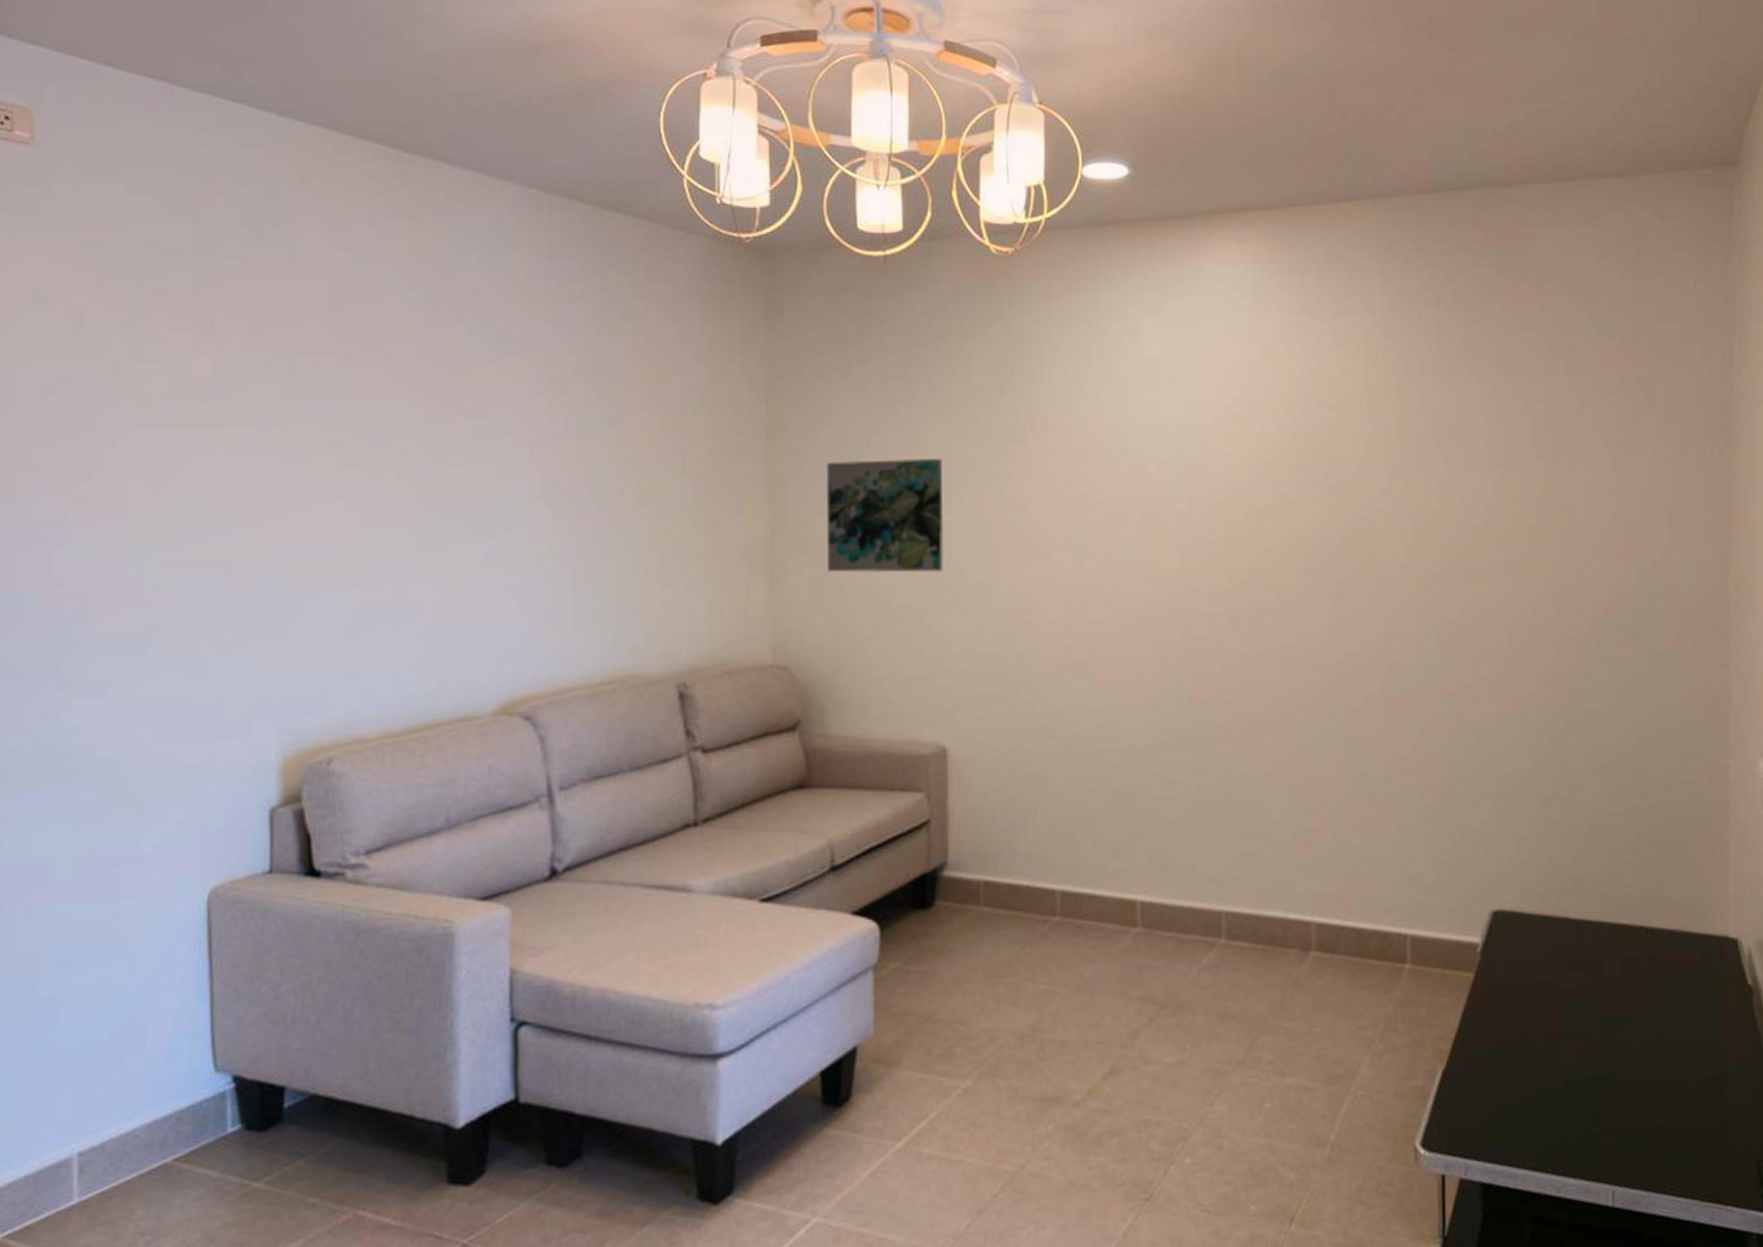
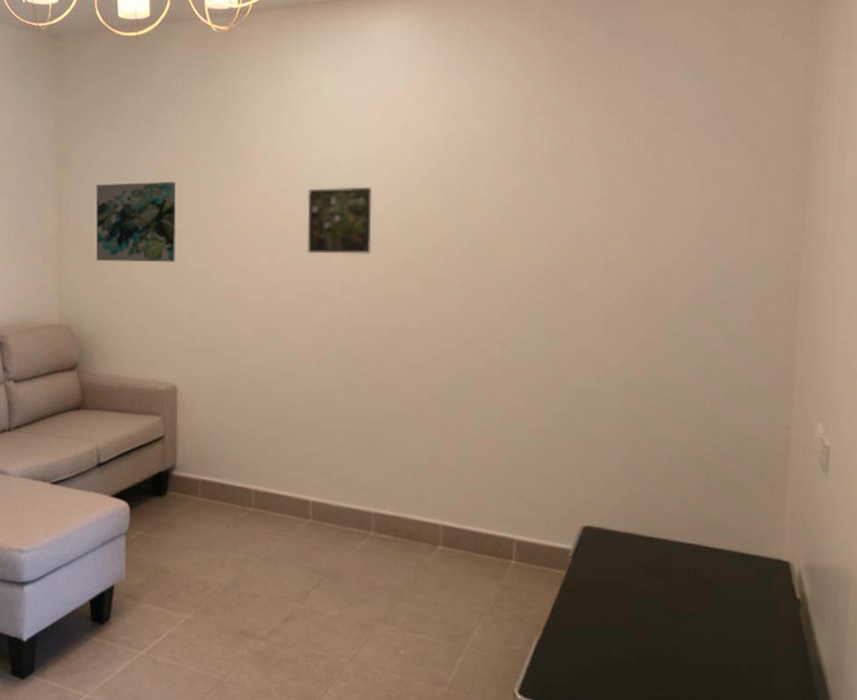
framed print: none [1124,466,1212,557] -> present [307,187,373,254]

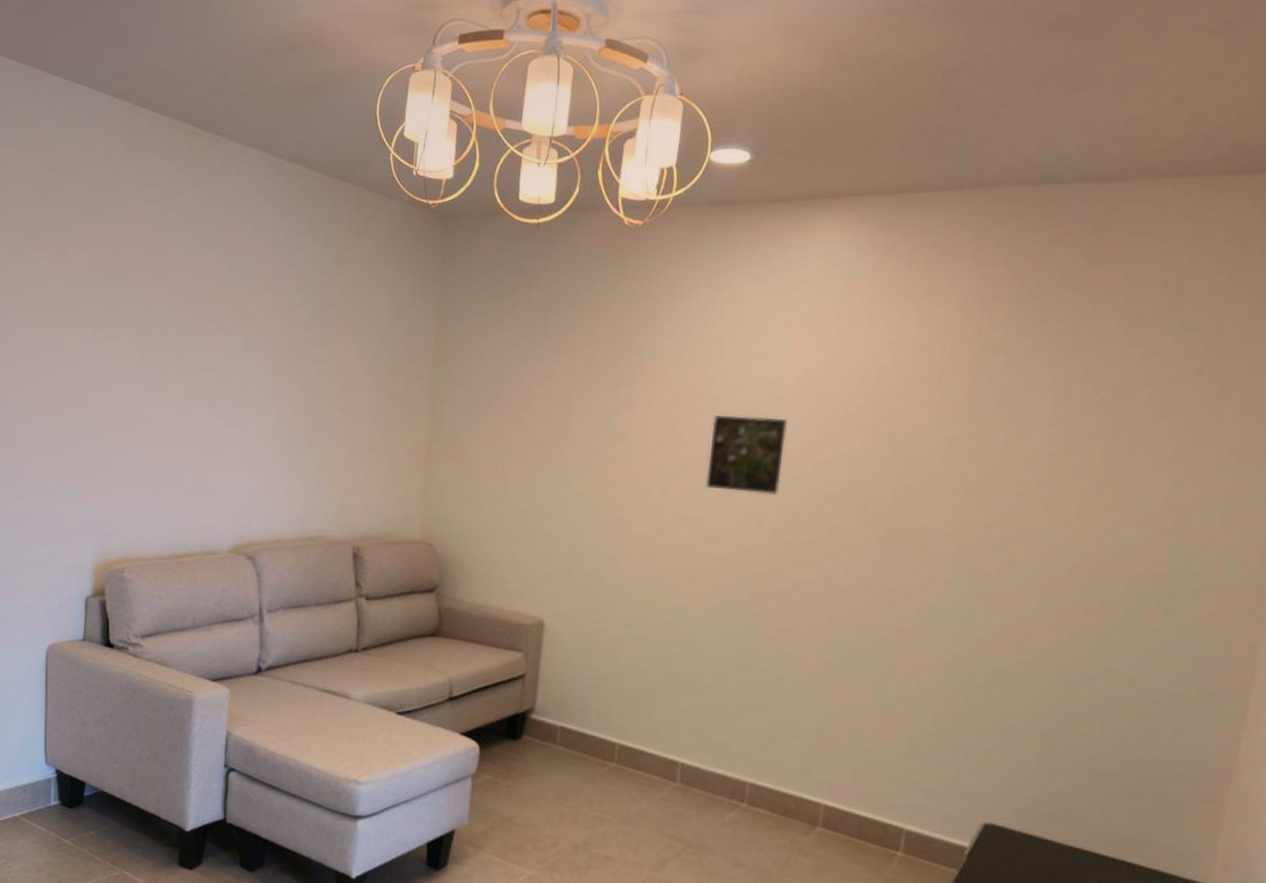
wall art: present [96,182,177,263] -> none [469,388,565,484]

